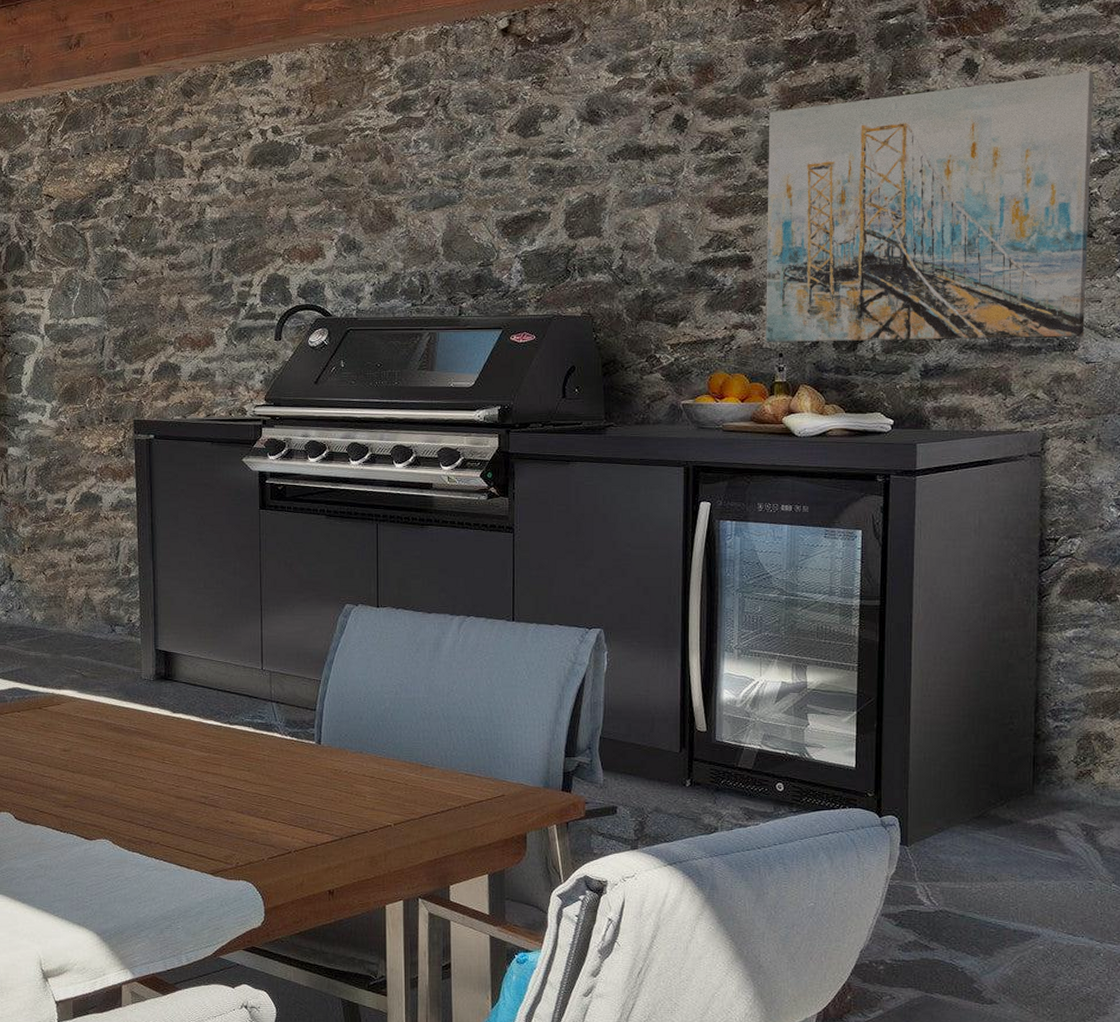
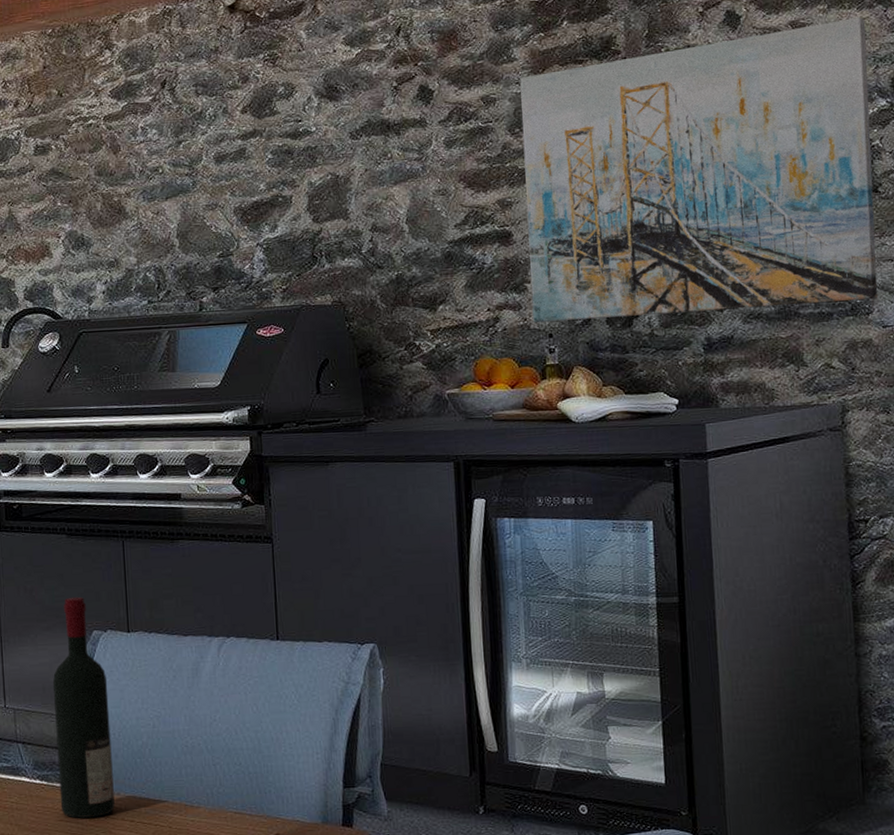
wine bottle: none [306,572,357,772] -> present [52,596,115,818]

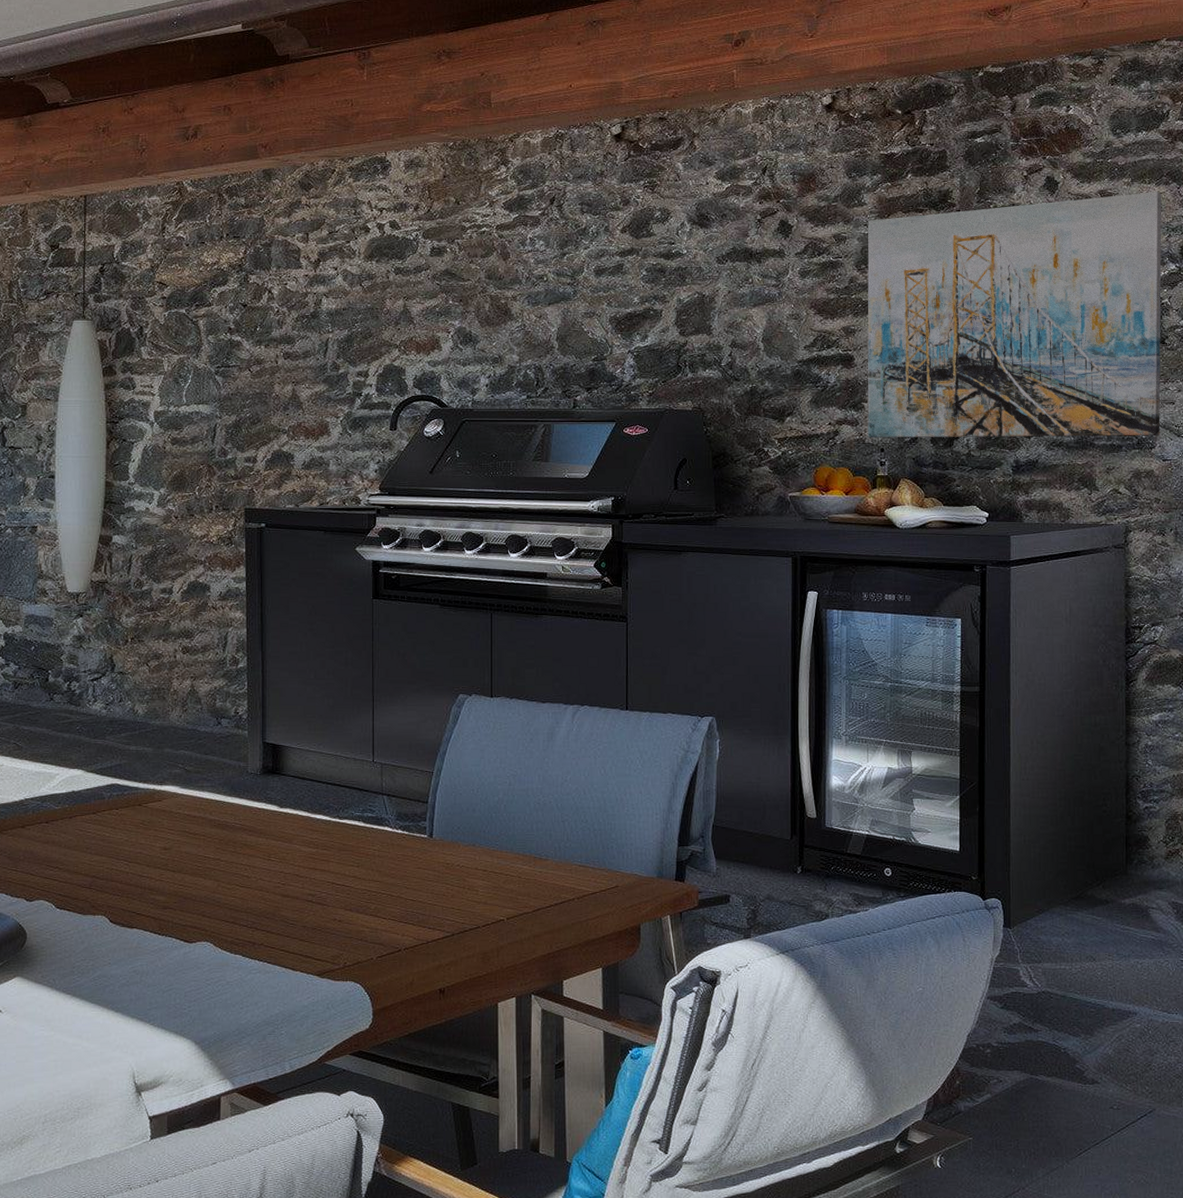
wine bottle: present [52,596,115,818] -> none [418,662,470,866]

